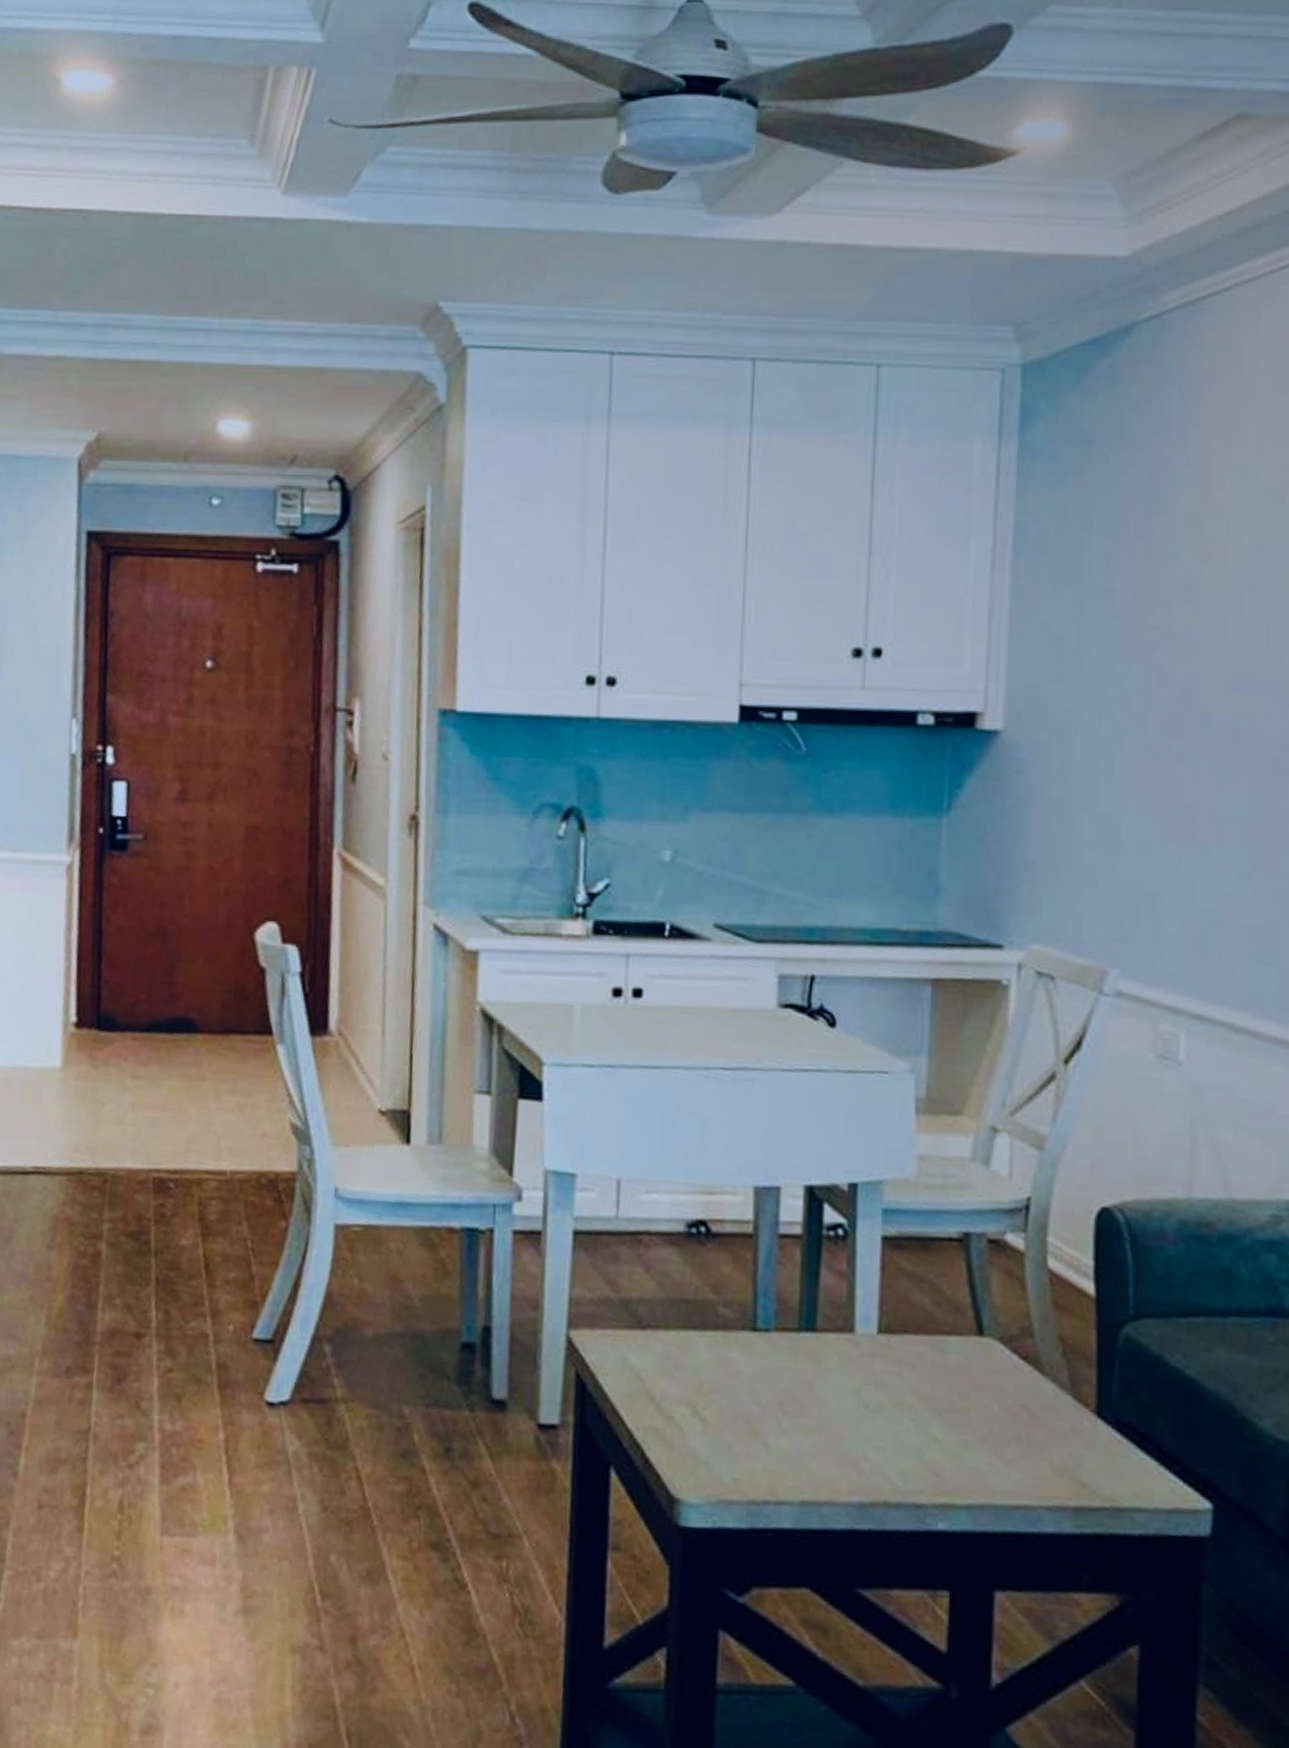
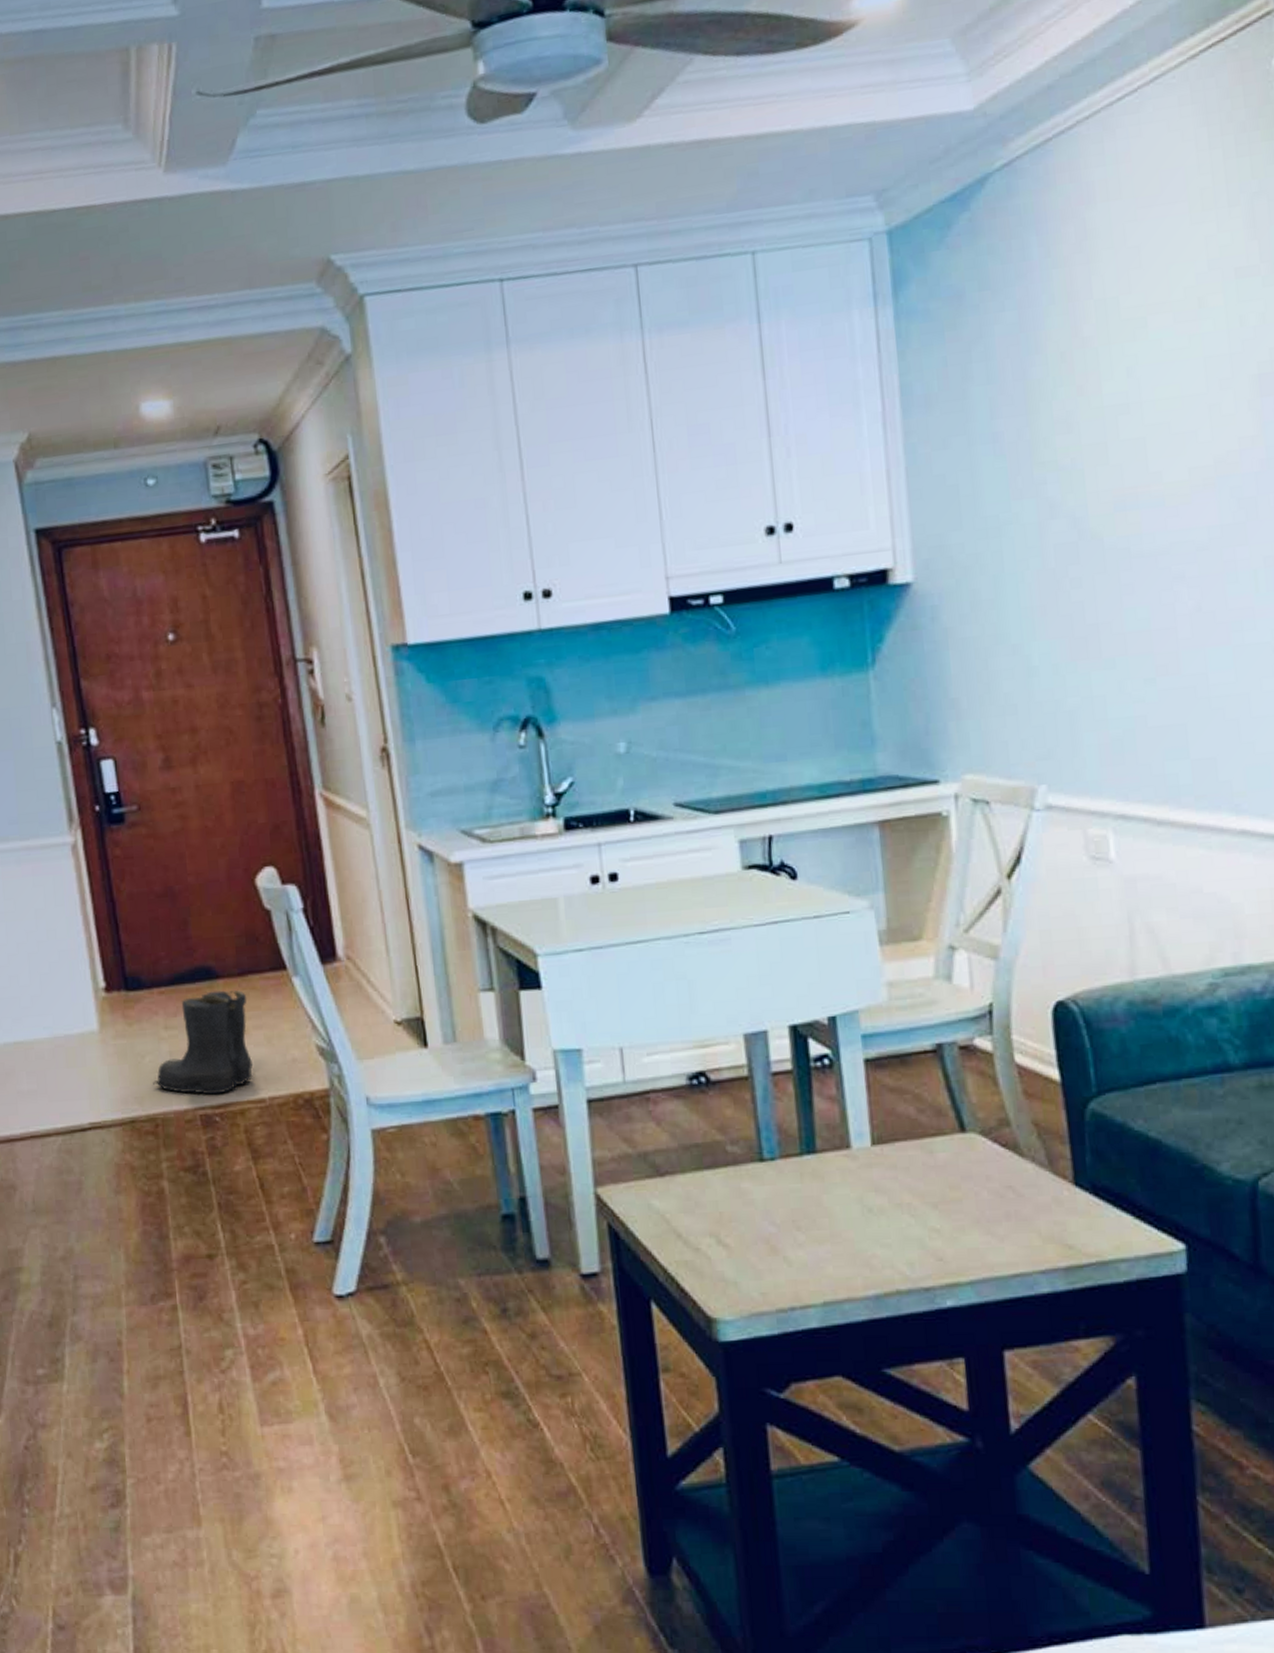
boots: none [109,1045,225,1159] -> present [153,990,253,1095]

